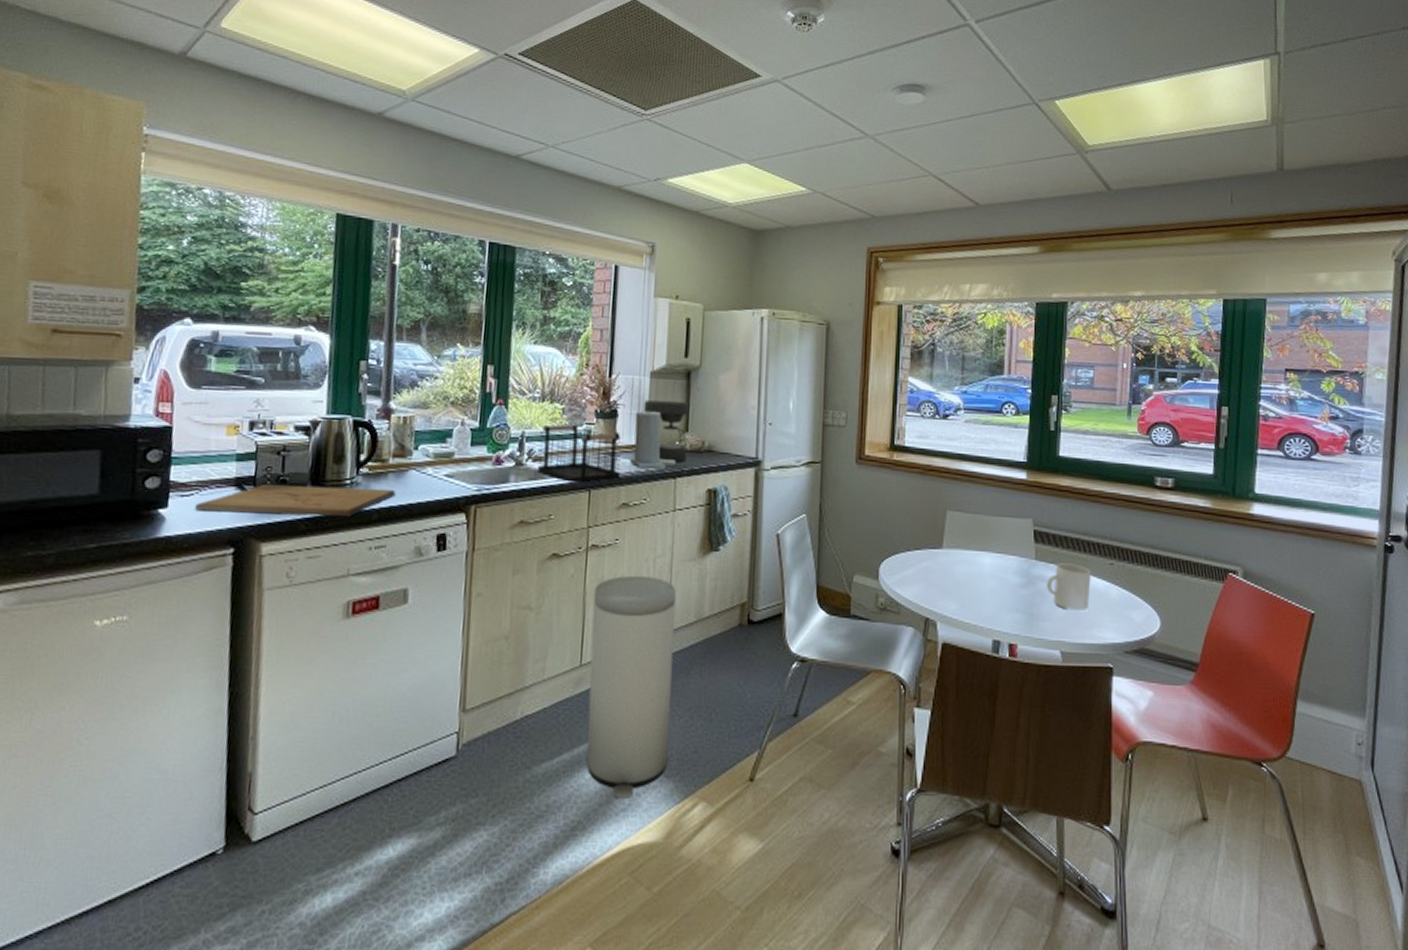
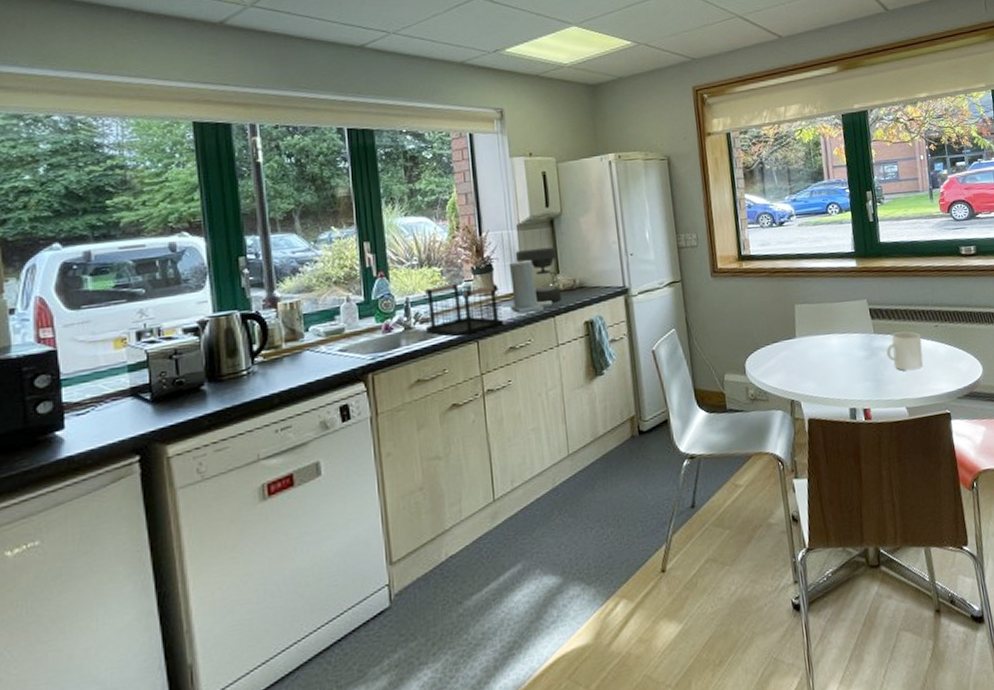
cutting board: present [194,485,395,517] -> none [92,372,293,427]
pedal bin: present [586,575,676,798] -> none [495,408,587,613]

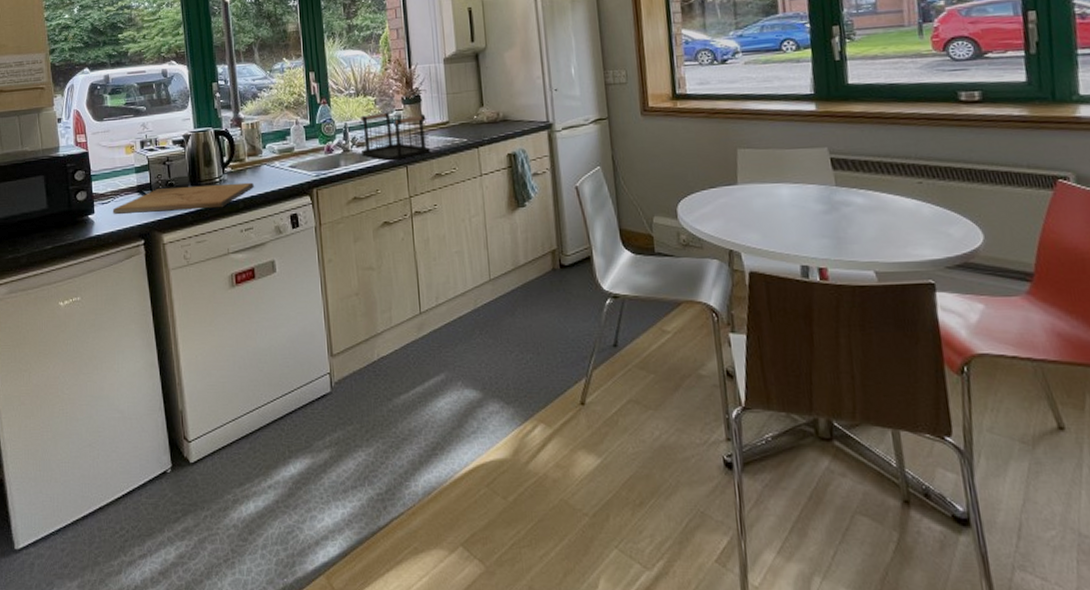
cutting board: none [92,372,293,427] -> present [112,182,254,214]
paper towel: present [508,260,554,314] -> none [435,93,478,144]
coffee maker: present [515,246,562,303] -> none [441,80,486,134]
cup: present [885,331,924,372] -> none [850,186,901,233]

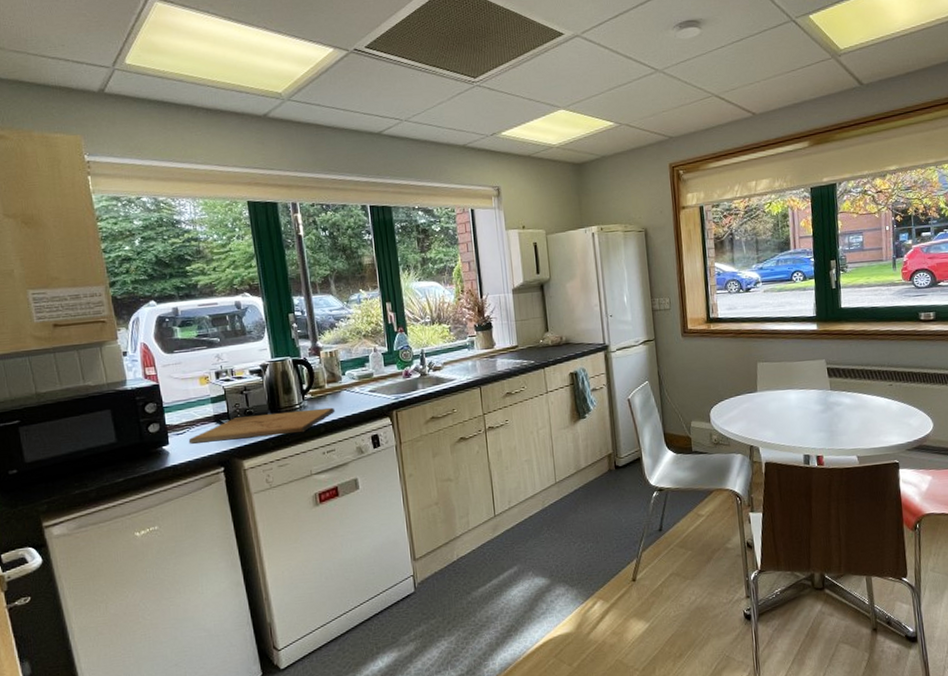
dish rack: present [358,112,430,161] -> none [434,338,501,383]

